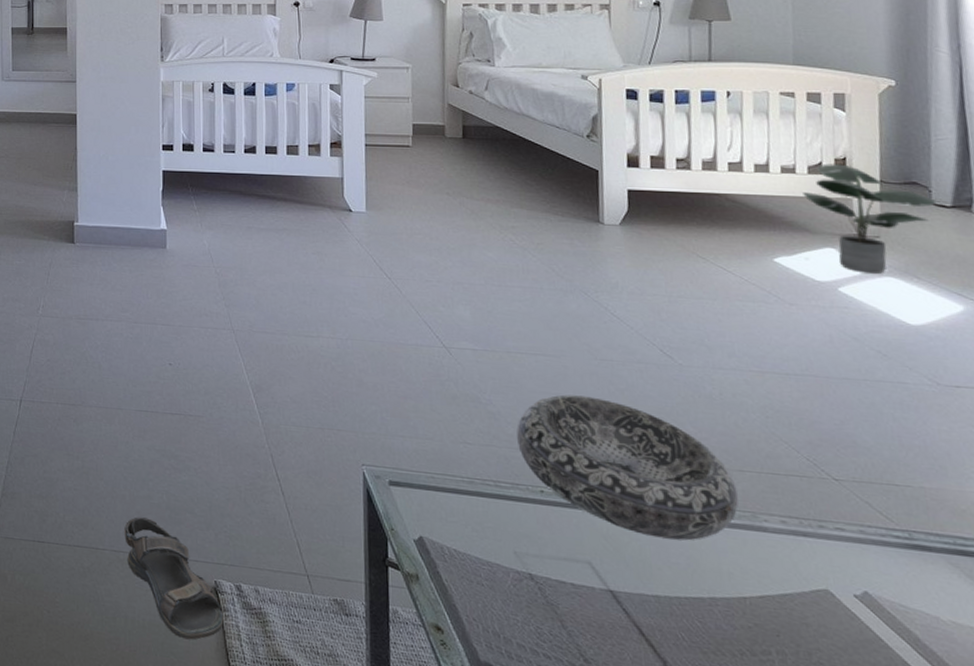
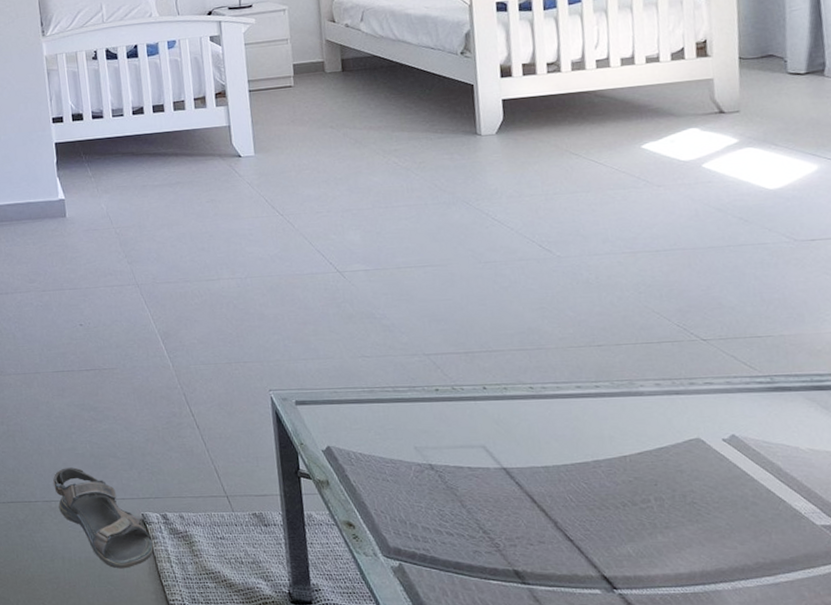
decorative bowl: present [516,394,739,541] -> none [410,297,617,416]
potted plant: present [803,163,939,274] -> none [667,46,794,147]

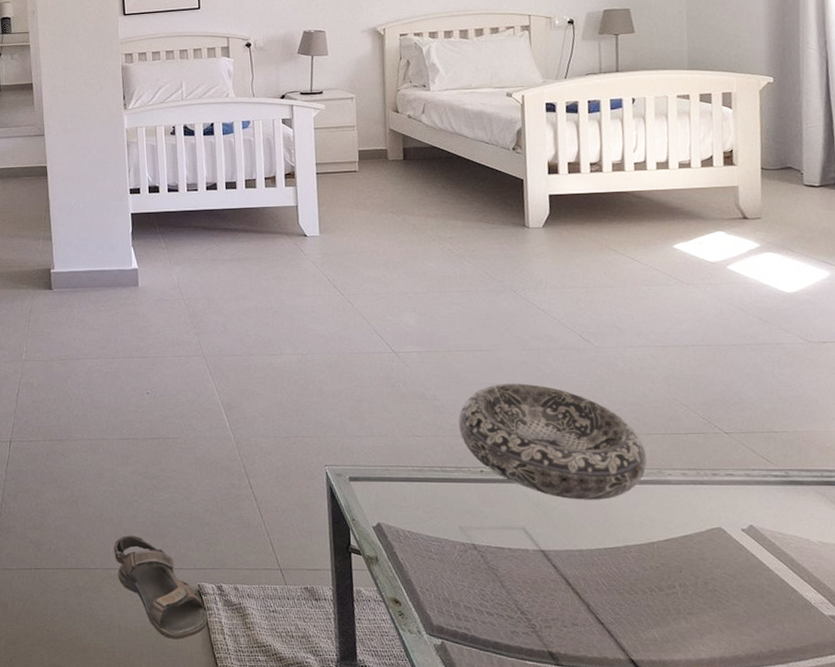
decorative bowl: none [410,297,617,416] -> present [458,383,647,500]

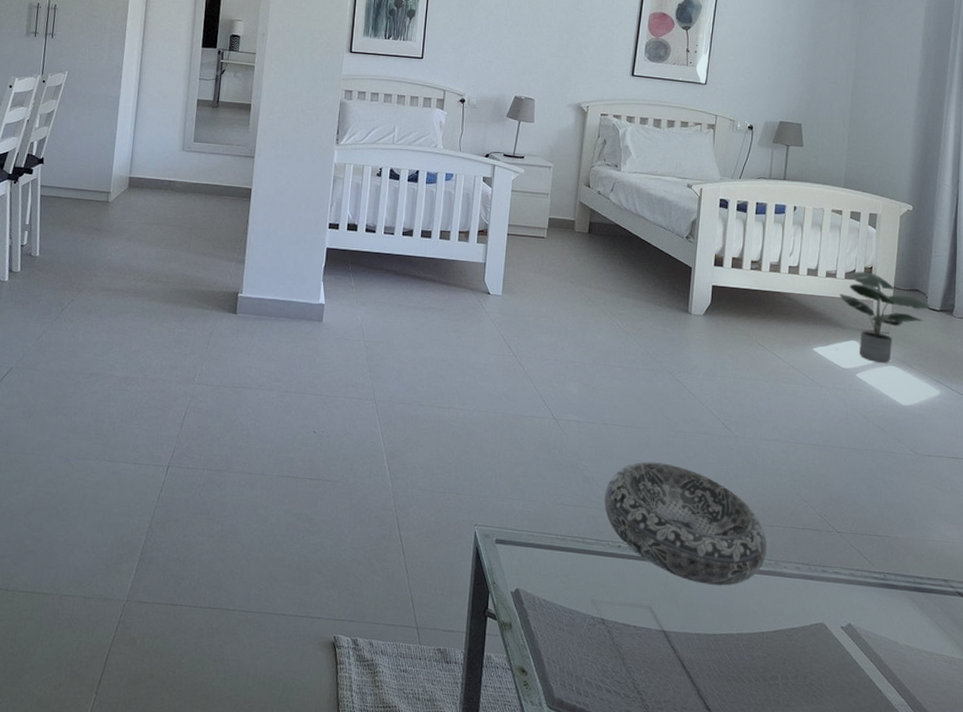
sandal: present [113,535,208,640] -> none [254,578,339,693]
potted plant: none [697,156,809,251] -> present [839,271,932,363]

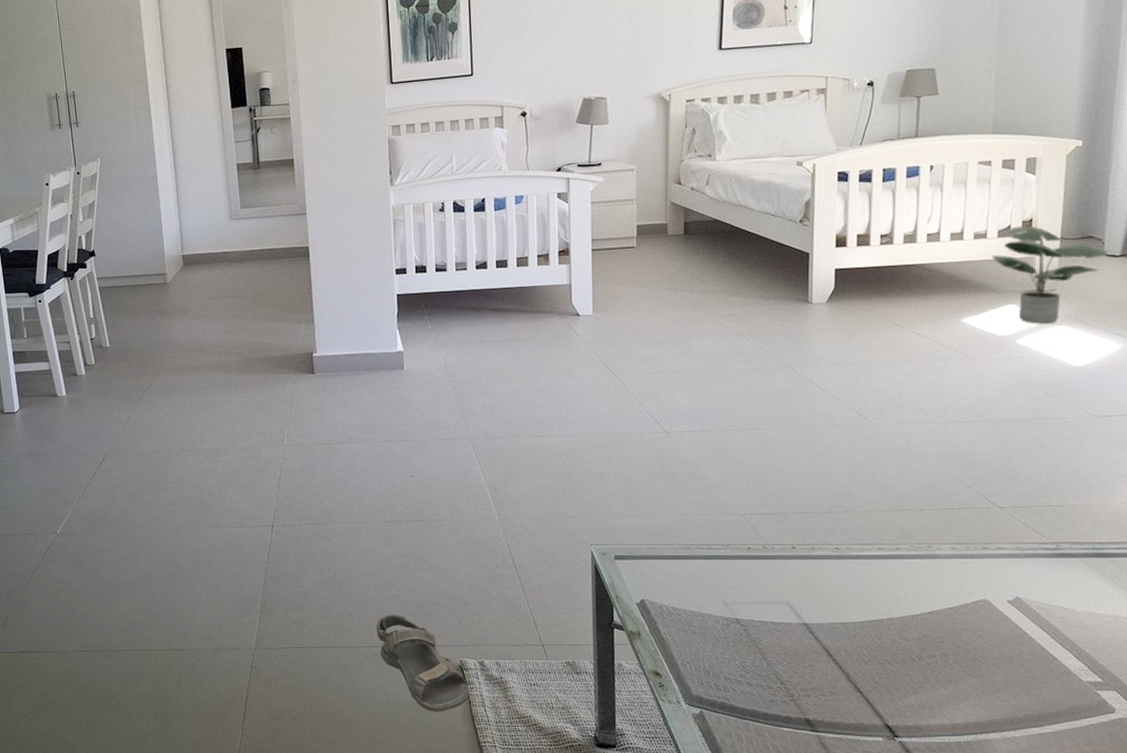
sandal: none [254,578,339,693] -> present [376,615,469,712]
decorative bowl: present [603,461,767,586] -> none [727,461,917,575]

